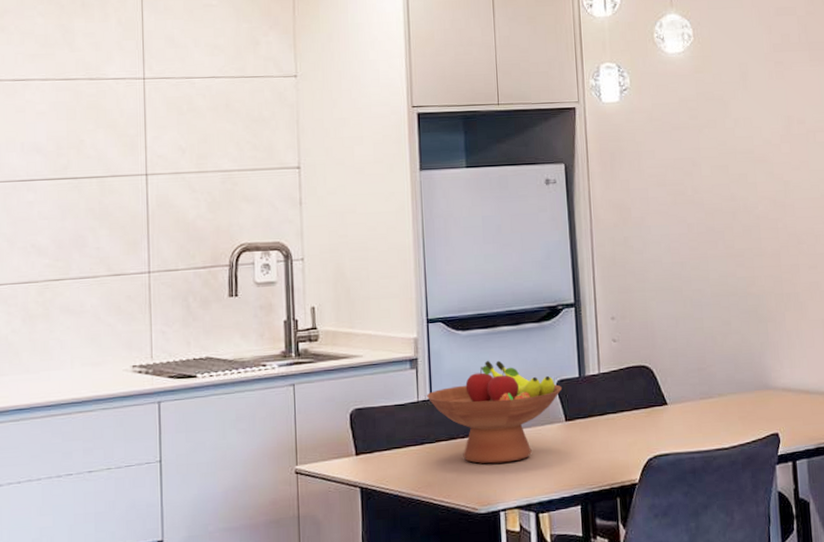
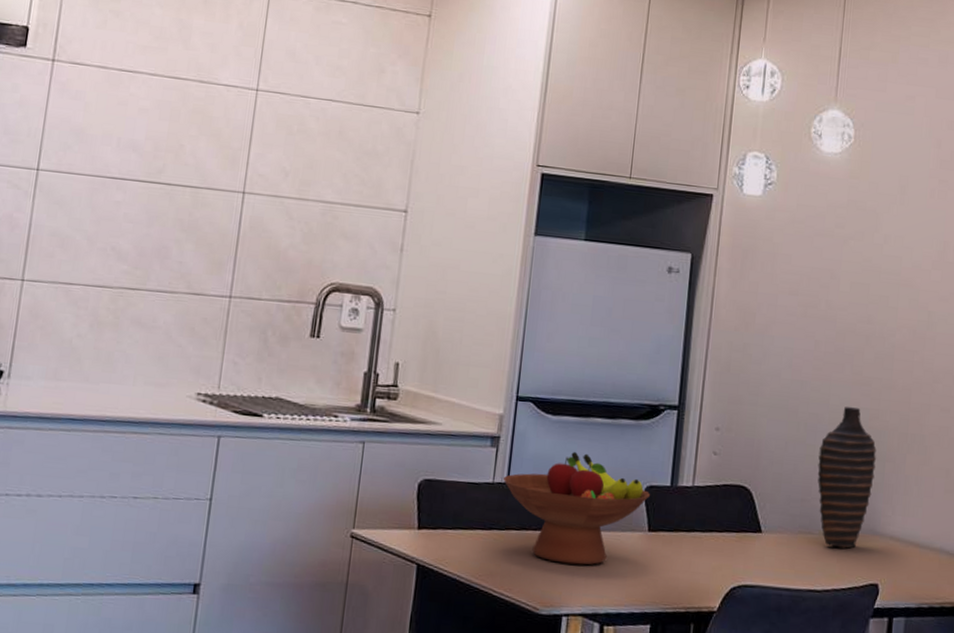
decorative vase: none [707,277,760,407] -> present [817,406,877,549]

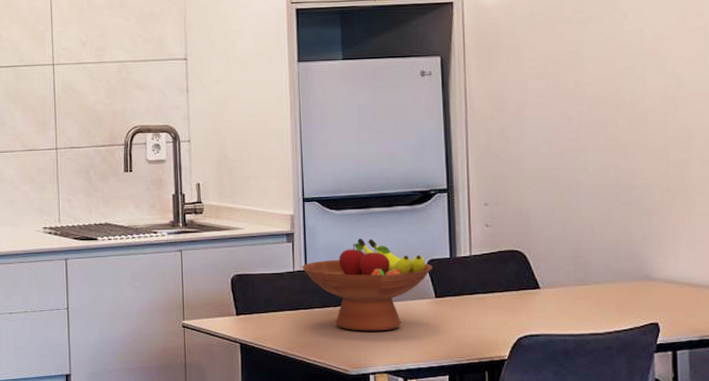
decorative vase: present [817,406,877,549] -> none [585,169,642,295]

